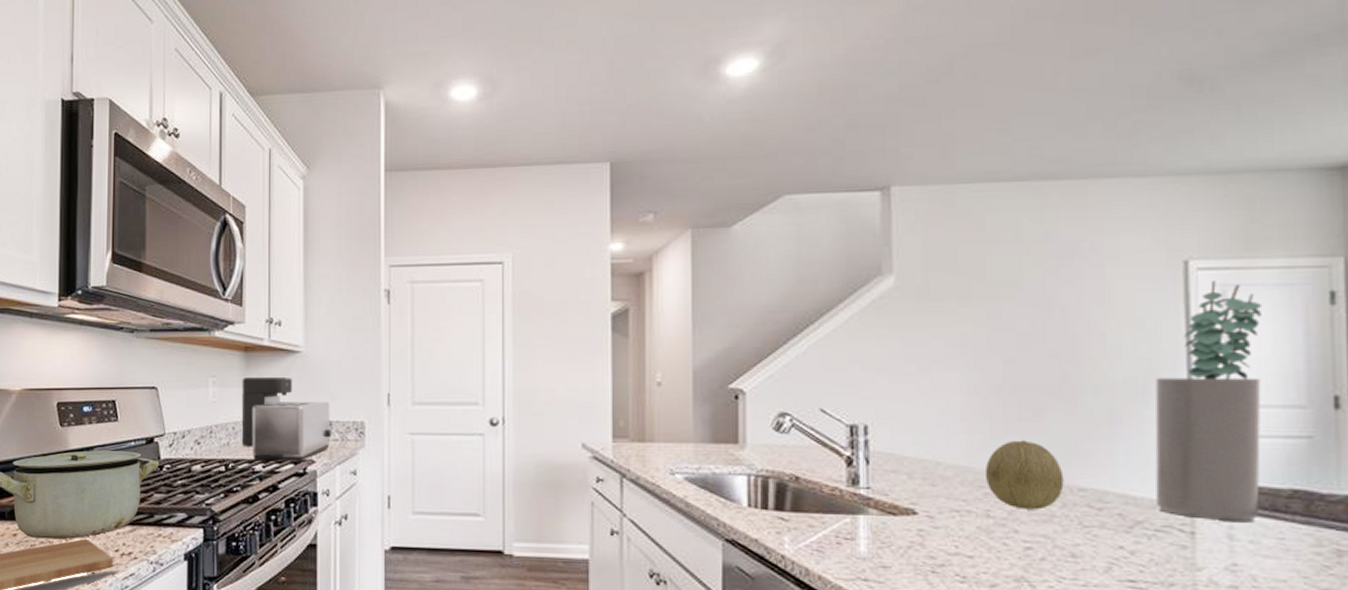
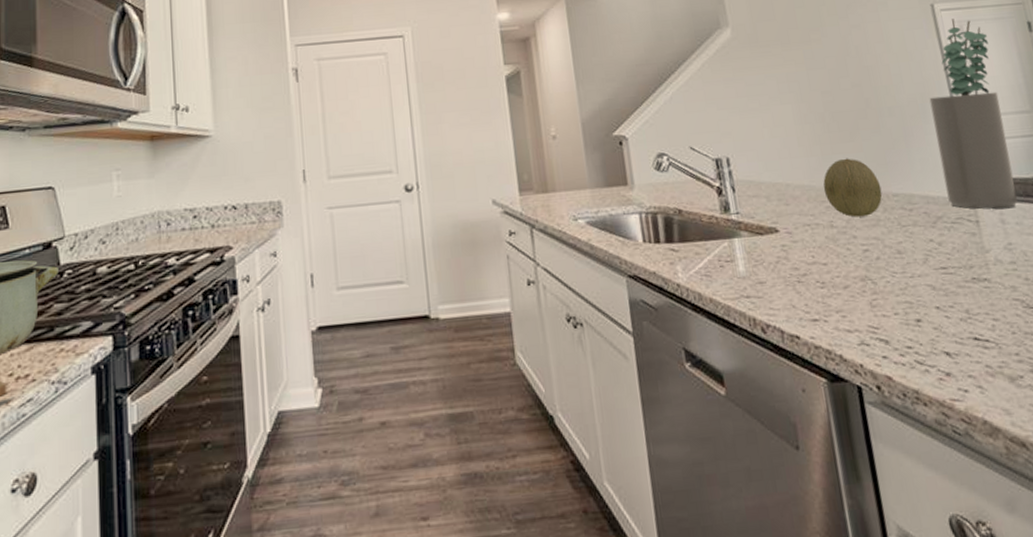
coffee maker: present [241,378,292,446] -> none [149,163,204,240]
toaster: present [253,401,331,462] -> none [163,183,248,254]

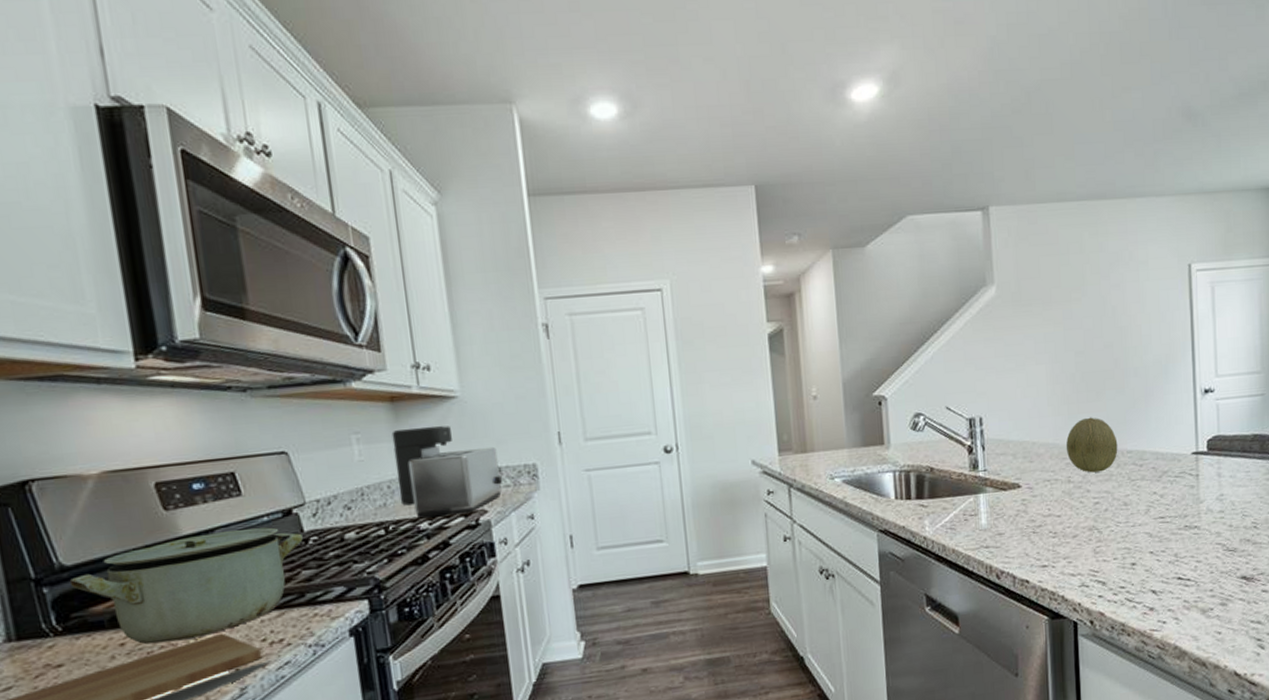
coffee maker: none [149,163,204,240] -> present [391,426,452,505]
toaster: none [163,183,248,254] -> present [409,446,502,519]
vase: present [929,19,1018,209] -> none [1173,279,1236,464]

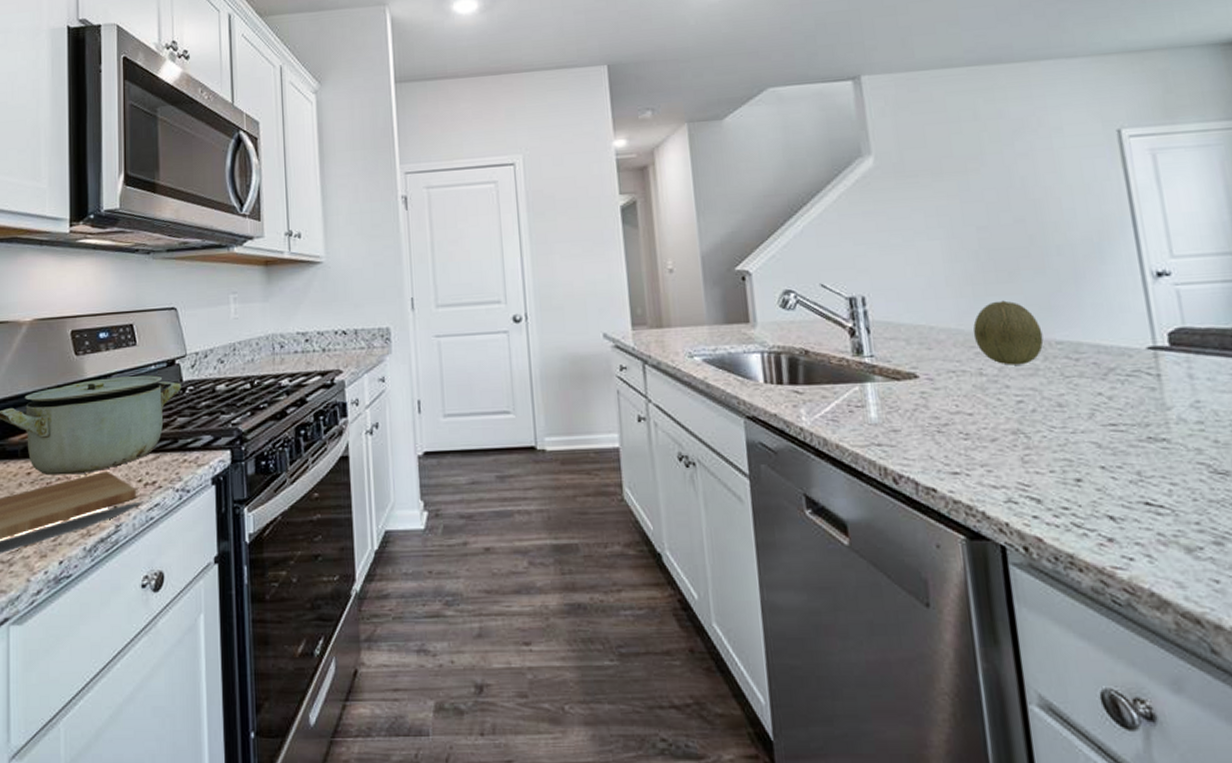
coffee maker: present [391,426,452,505] -> none [263,289,315,361]
toaster: present [409,446,502,519] -> none [276,309,357,375]

